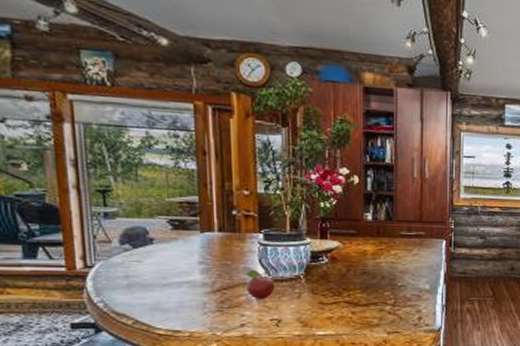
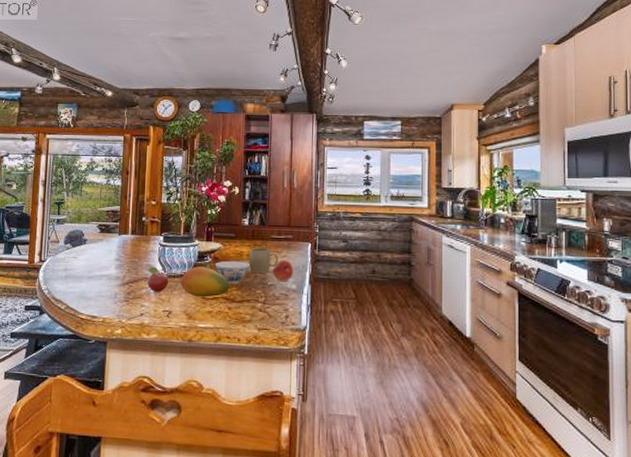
fruit: none [291,268,352,303] -> present [181,266,230,298]
bowl: none [333,260,377,286] -> present [215,260,251,284]
mug: none [375,246,409,274] -> present [249,248,279,274]
fruit: none [402,259,427,282] -> present [272,260,294,282]

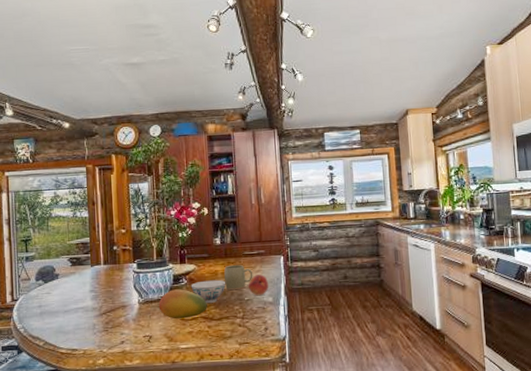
fruit: present [144,262,169,292] -> none [120,290,147,319]

